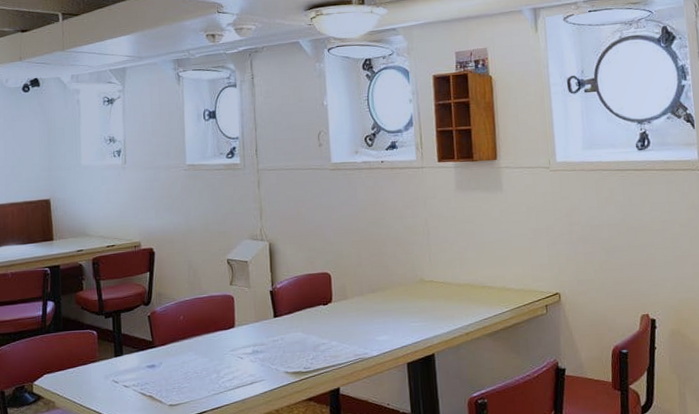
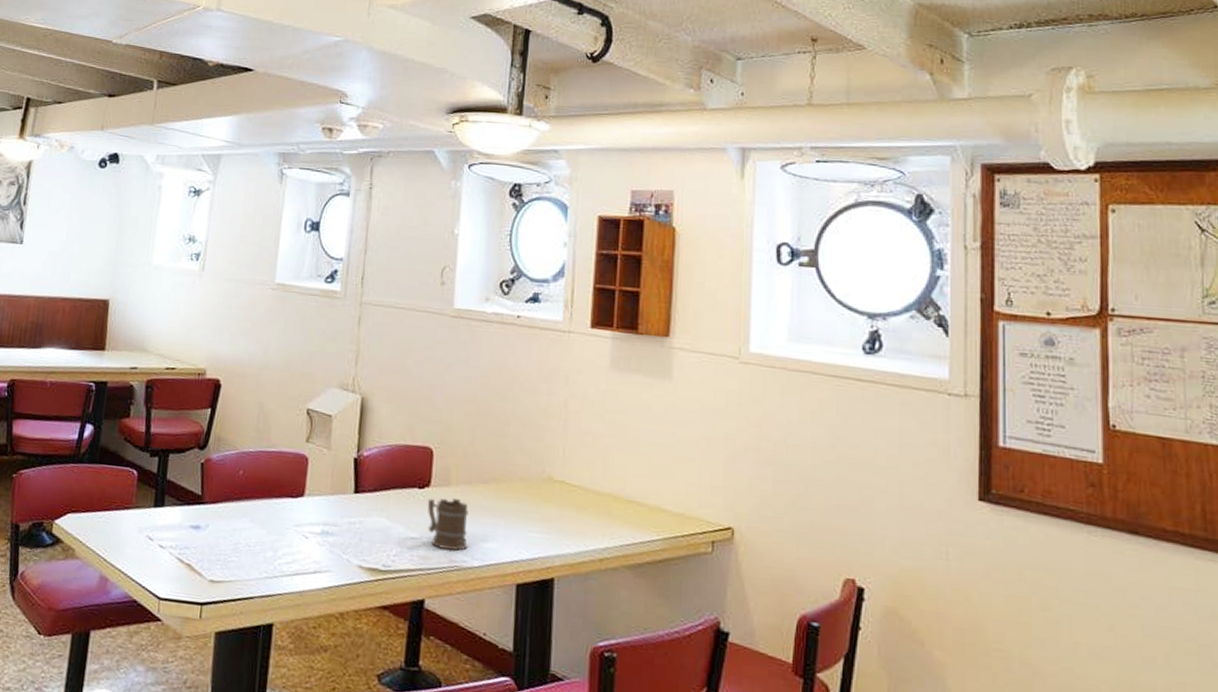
mug: none [331,308,367,347] -> present [427,498,468,551]

